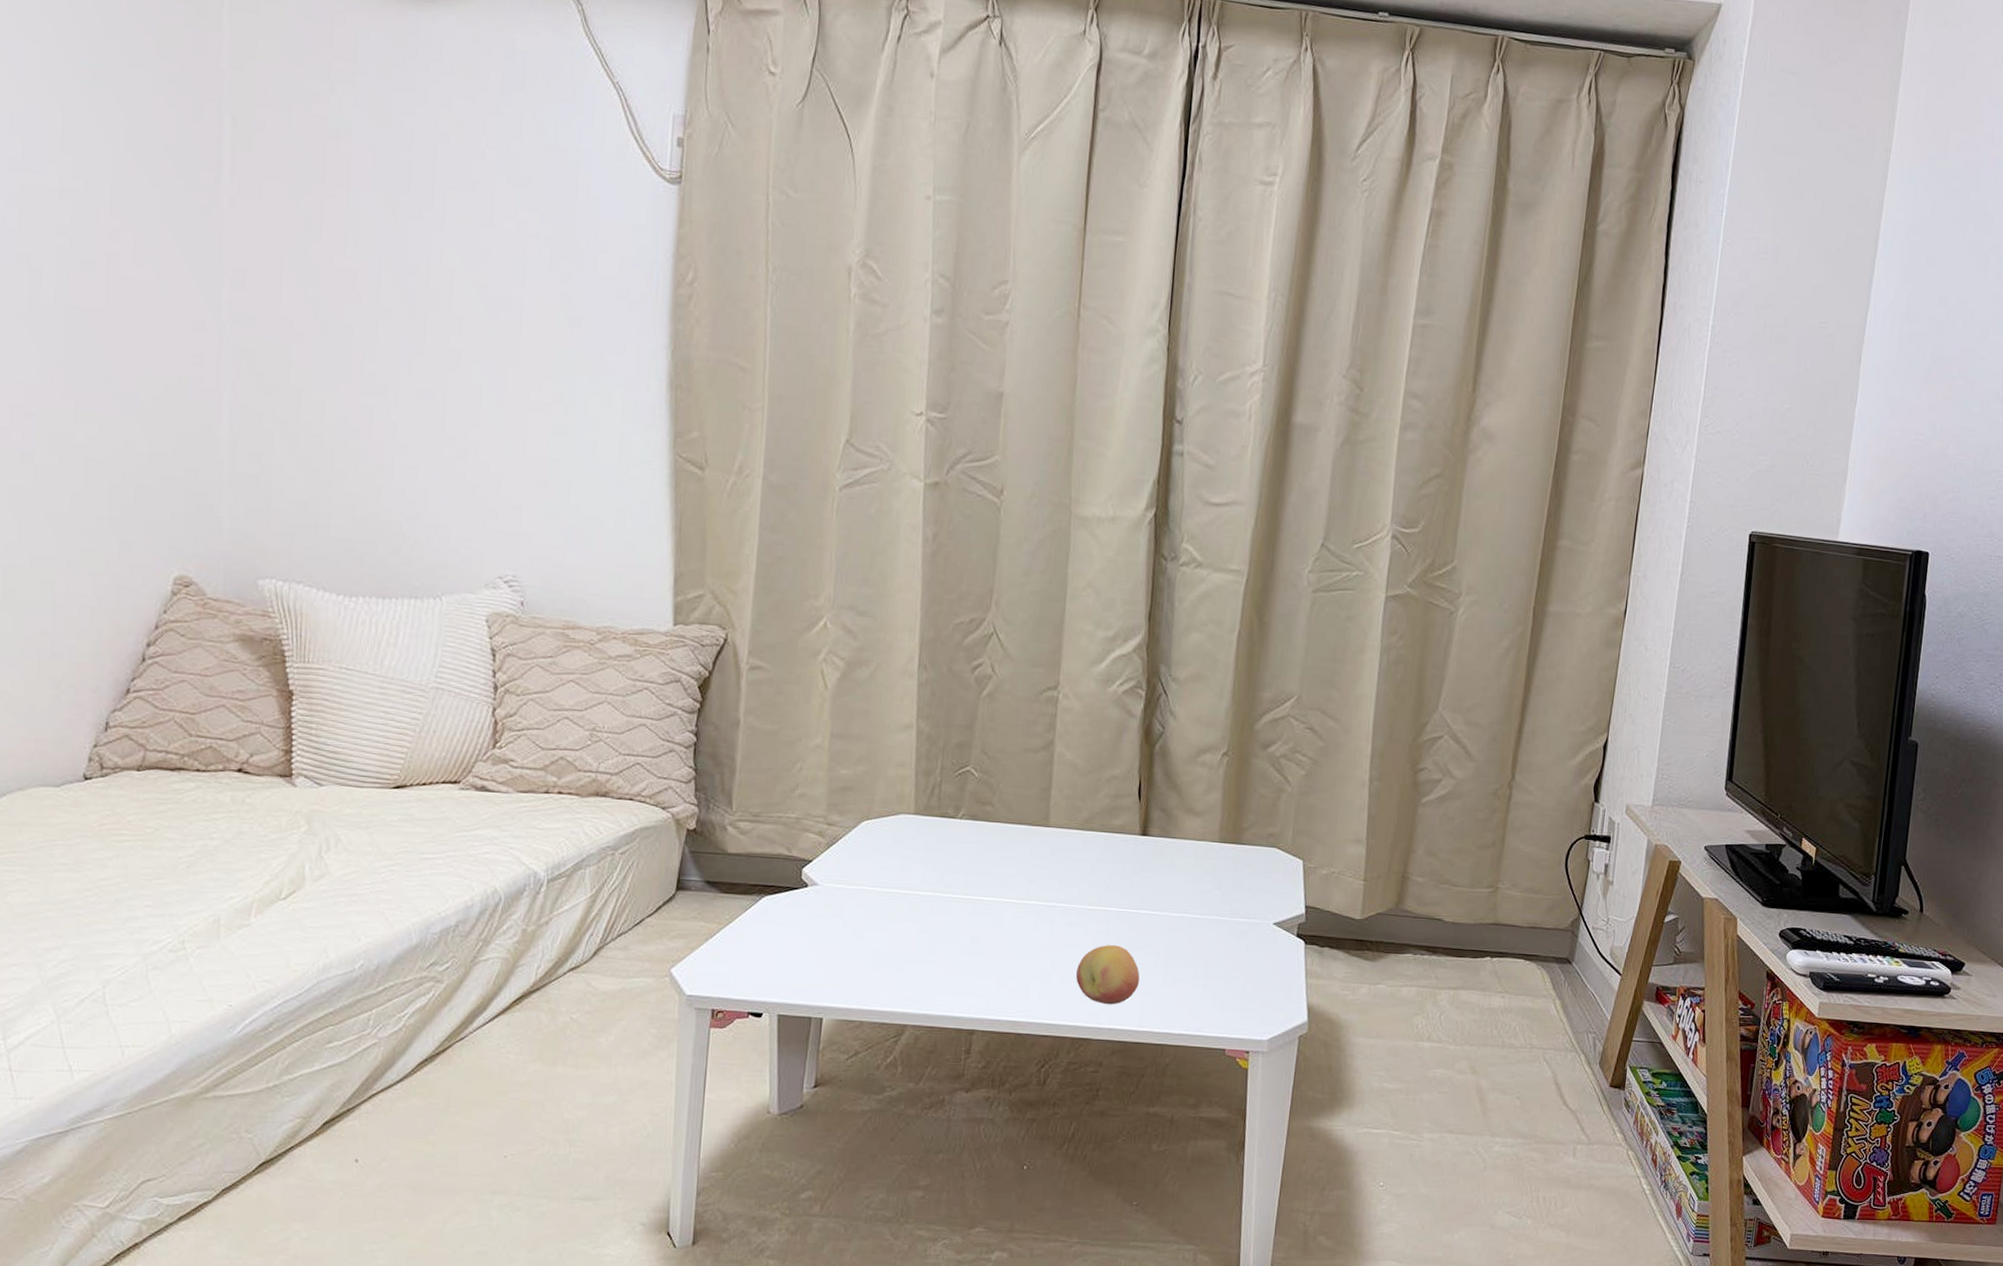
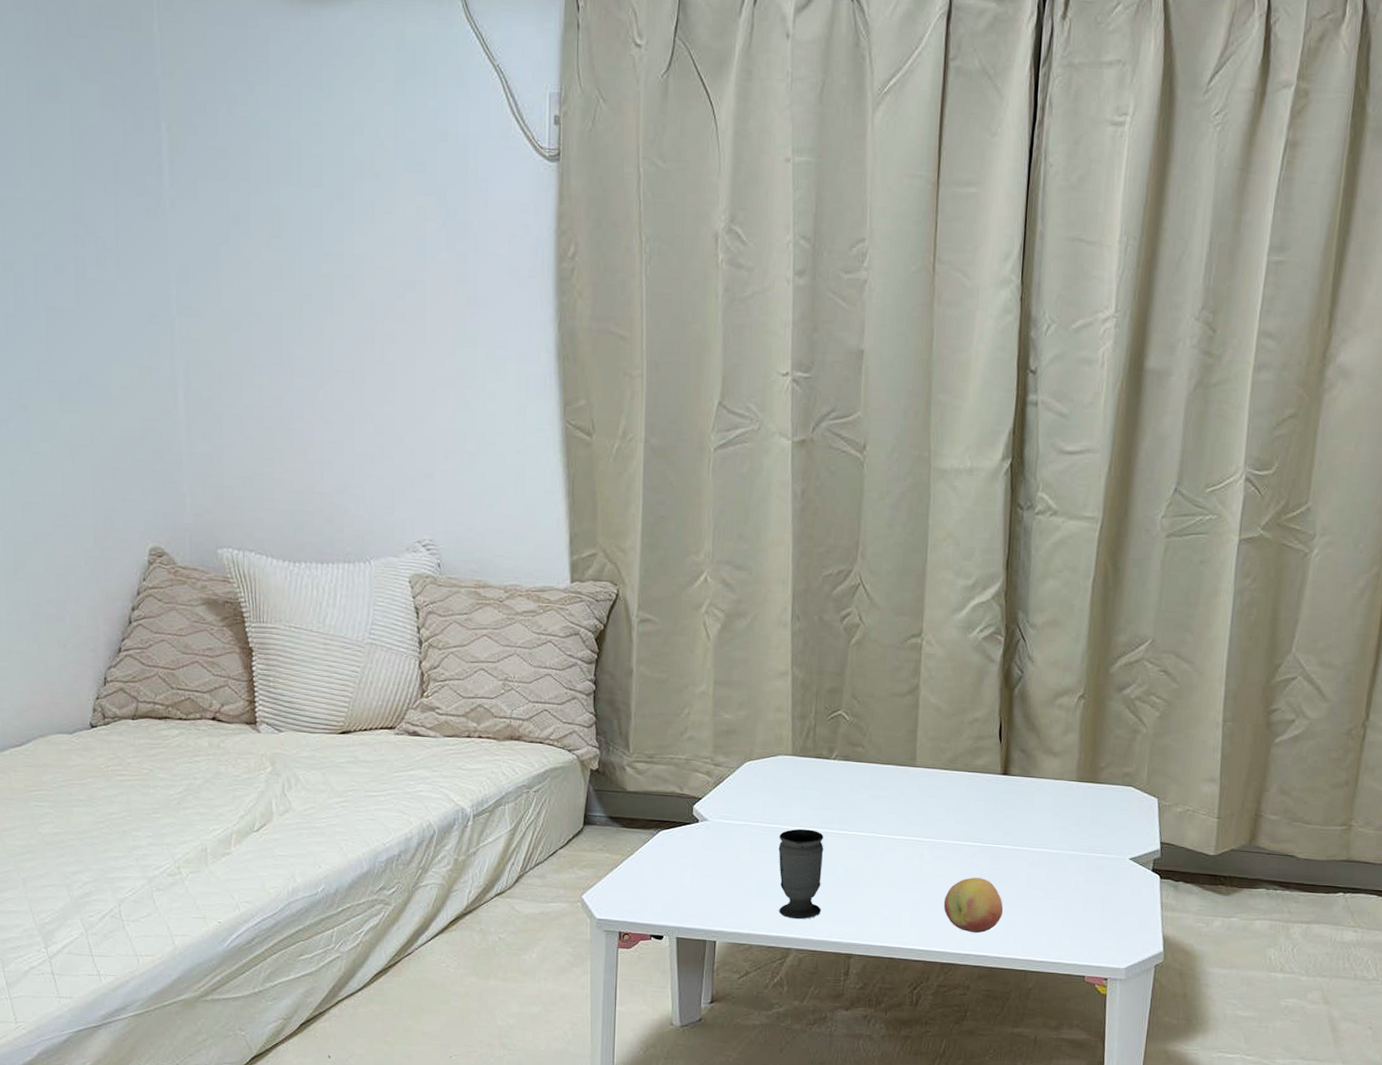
cup: none [895,893,947,993] -> present [778,828,824,920]

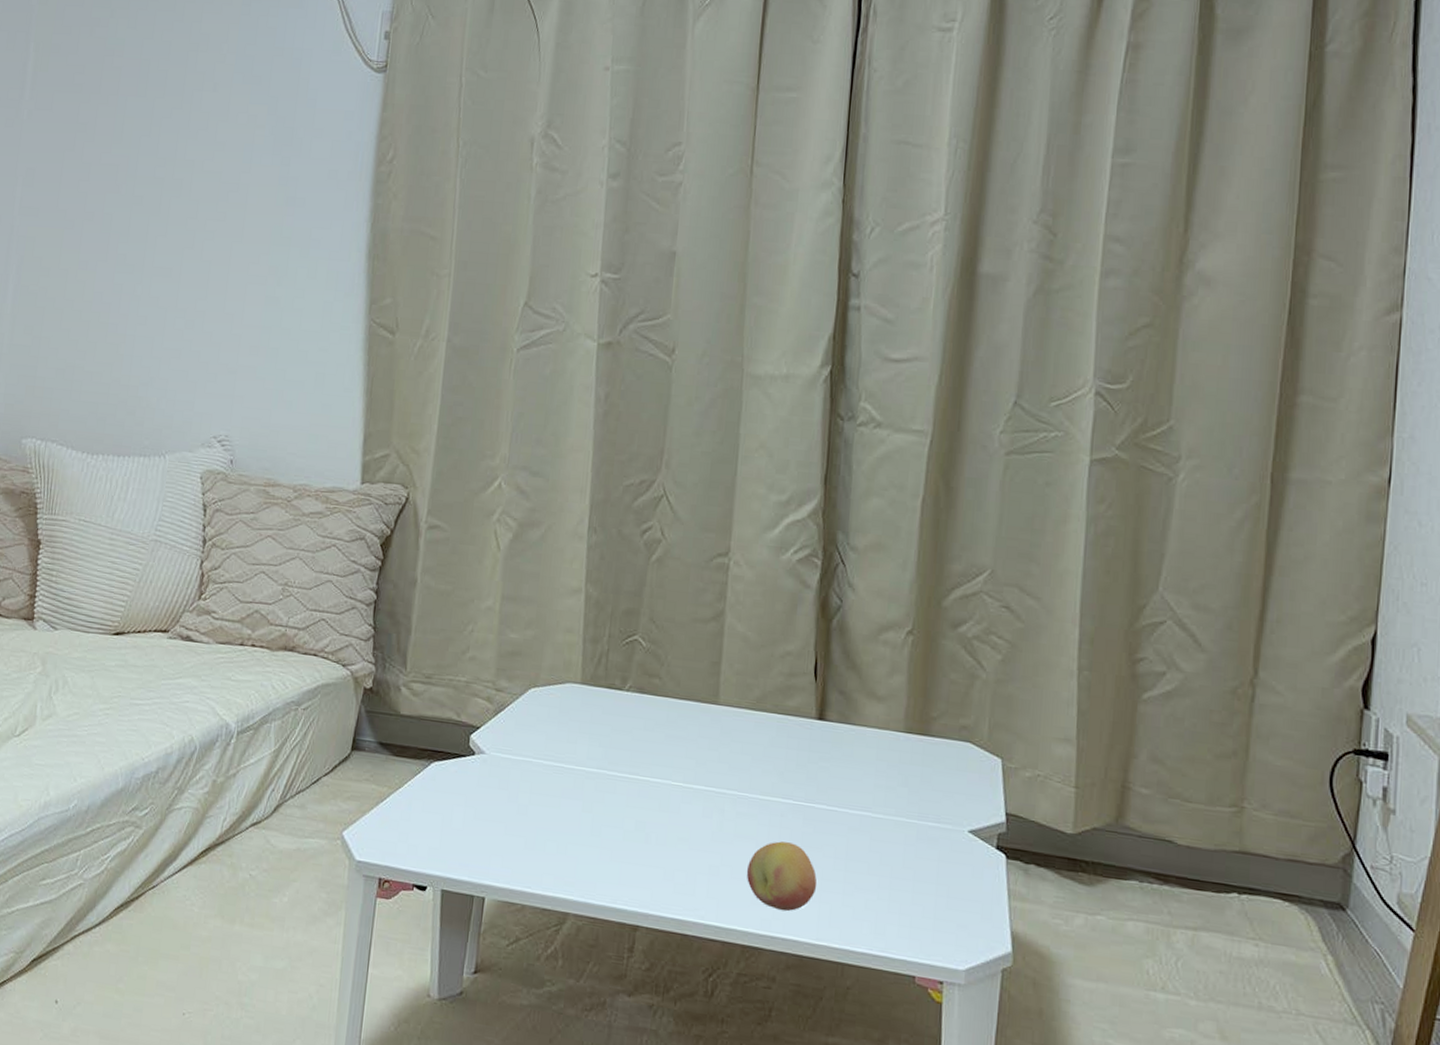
cup: present [778,828,824,920] -> none [557,769,612,879]

